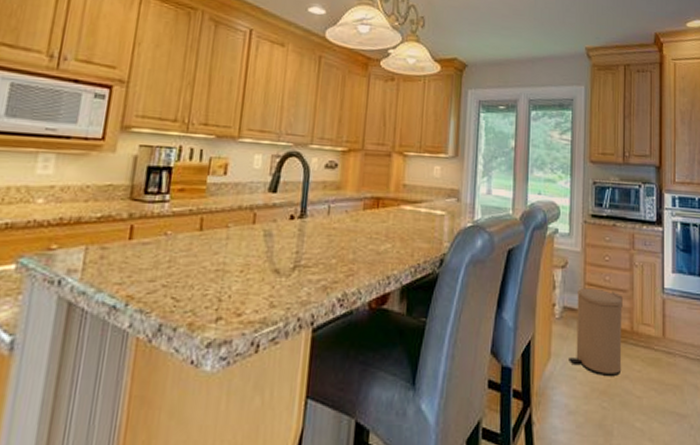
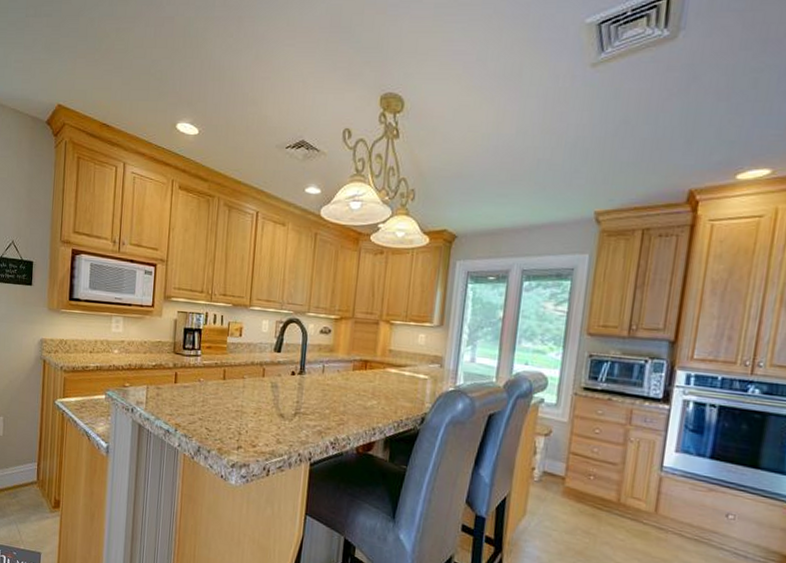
pedal bin: present [569,287,623,376] -> none [544,456,612,541]

